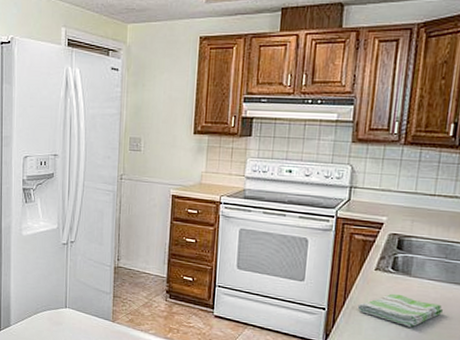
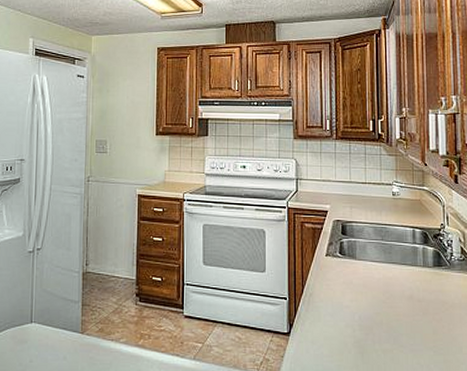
dish towel: present [357,293,443,328] -> none [314,277,386,310]

